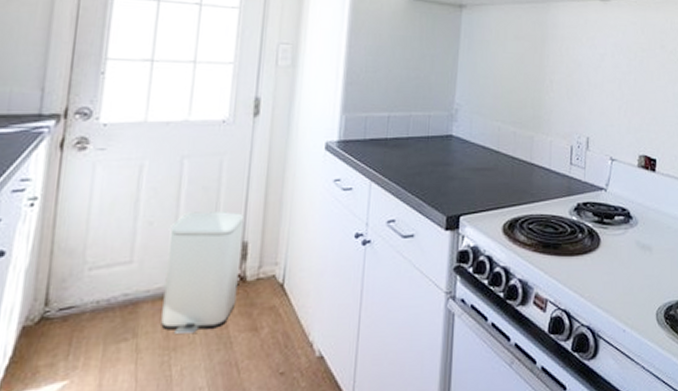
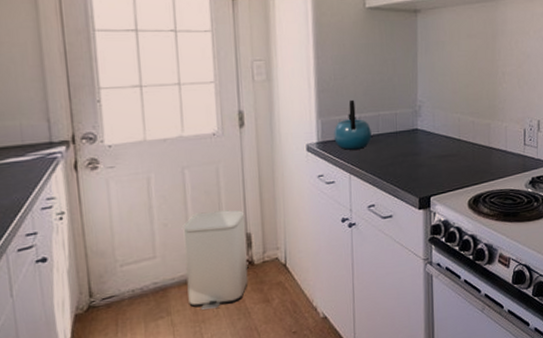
kettle: none [357,96,400,153] -> present [334,99,372,150]

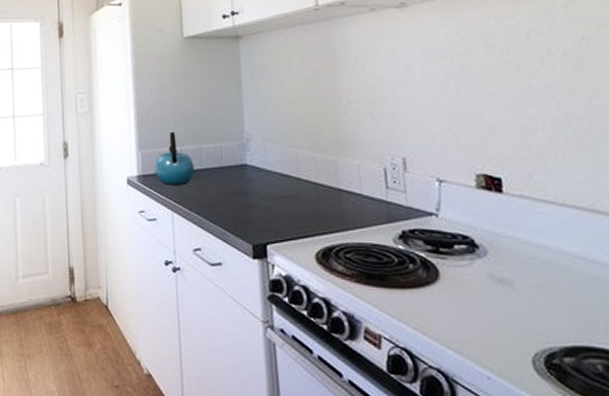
pedal bin: present [183,210,248,311] -> none [13,241,71,345]

